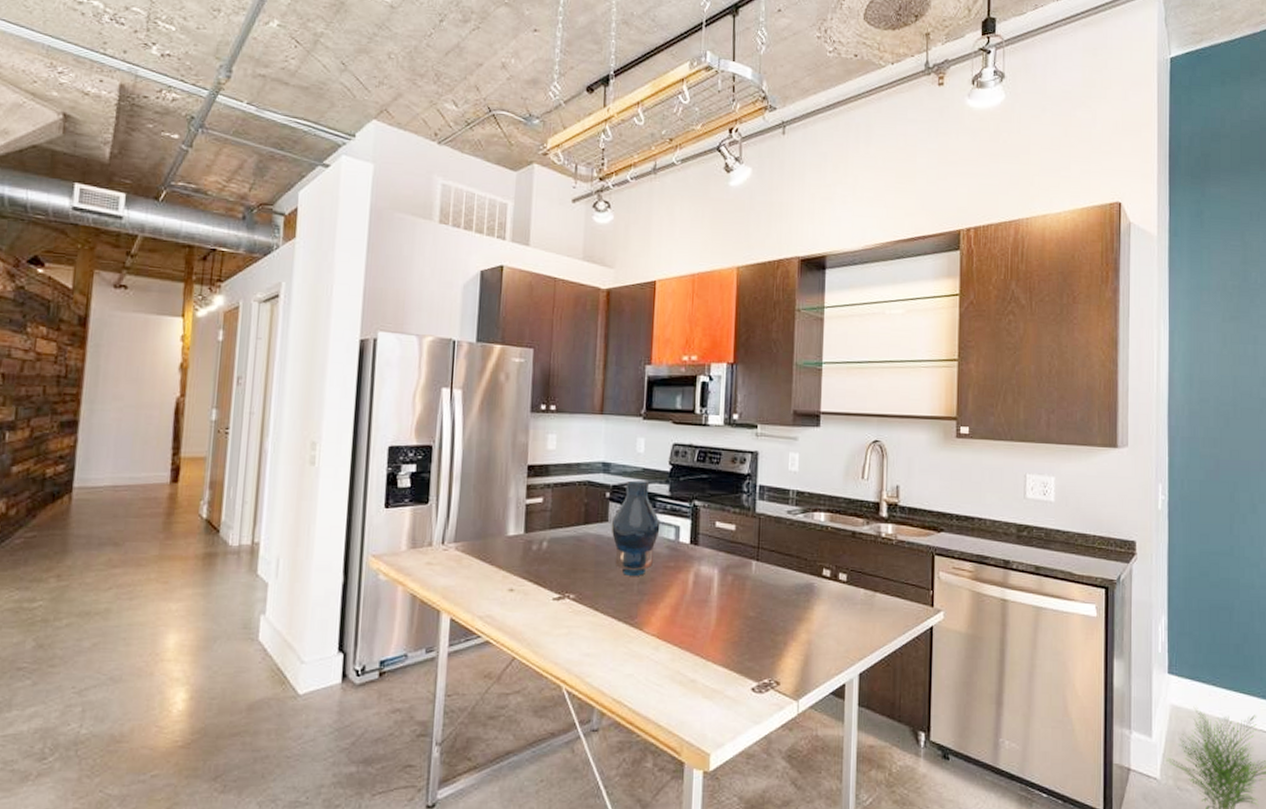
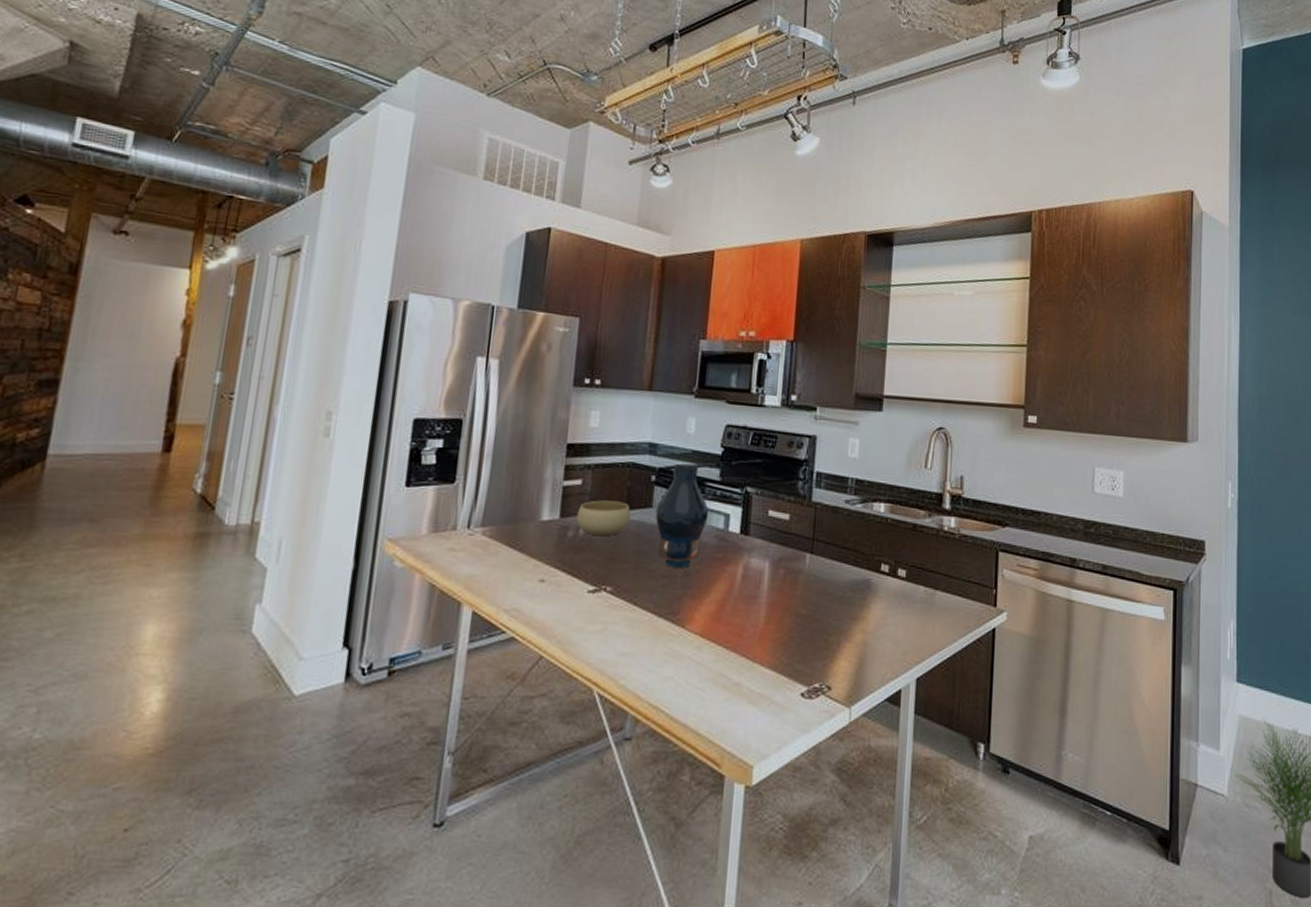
bowl: none [539,516,590,549] -> present [576,500,632,537]

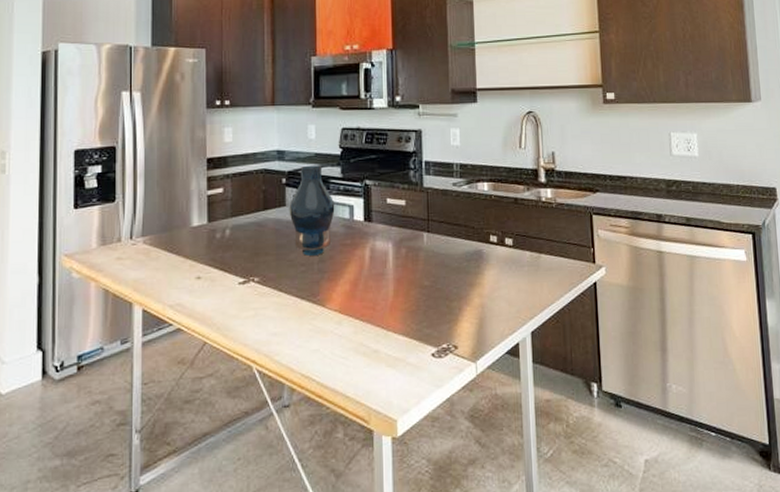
bowl: present [576,500,632,537] -> none [222,203,269,235]

